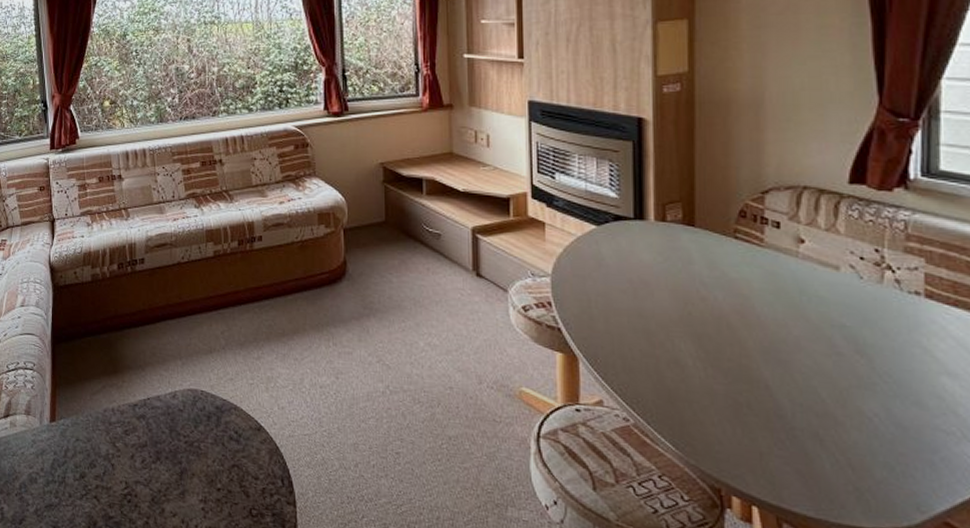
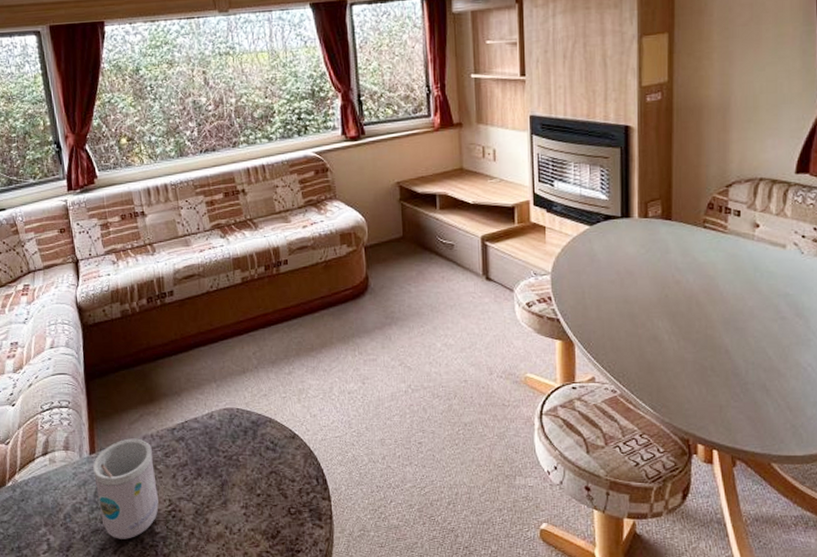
mug: none [51,410,115,520] -> present [92,438,159,539]

